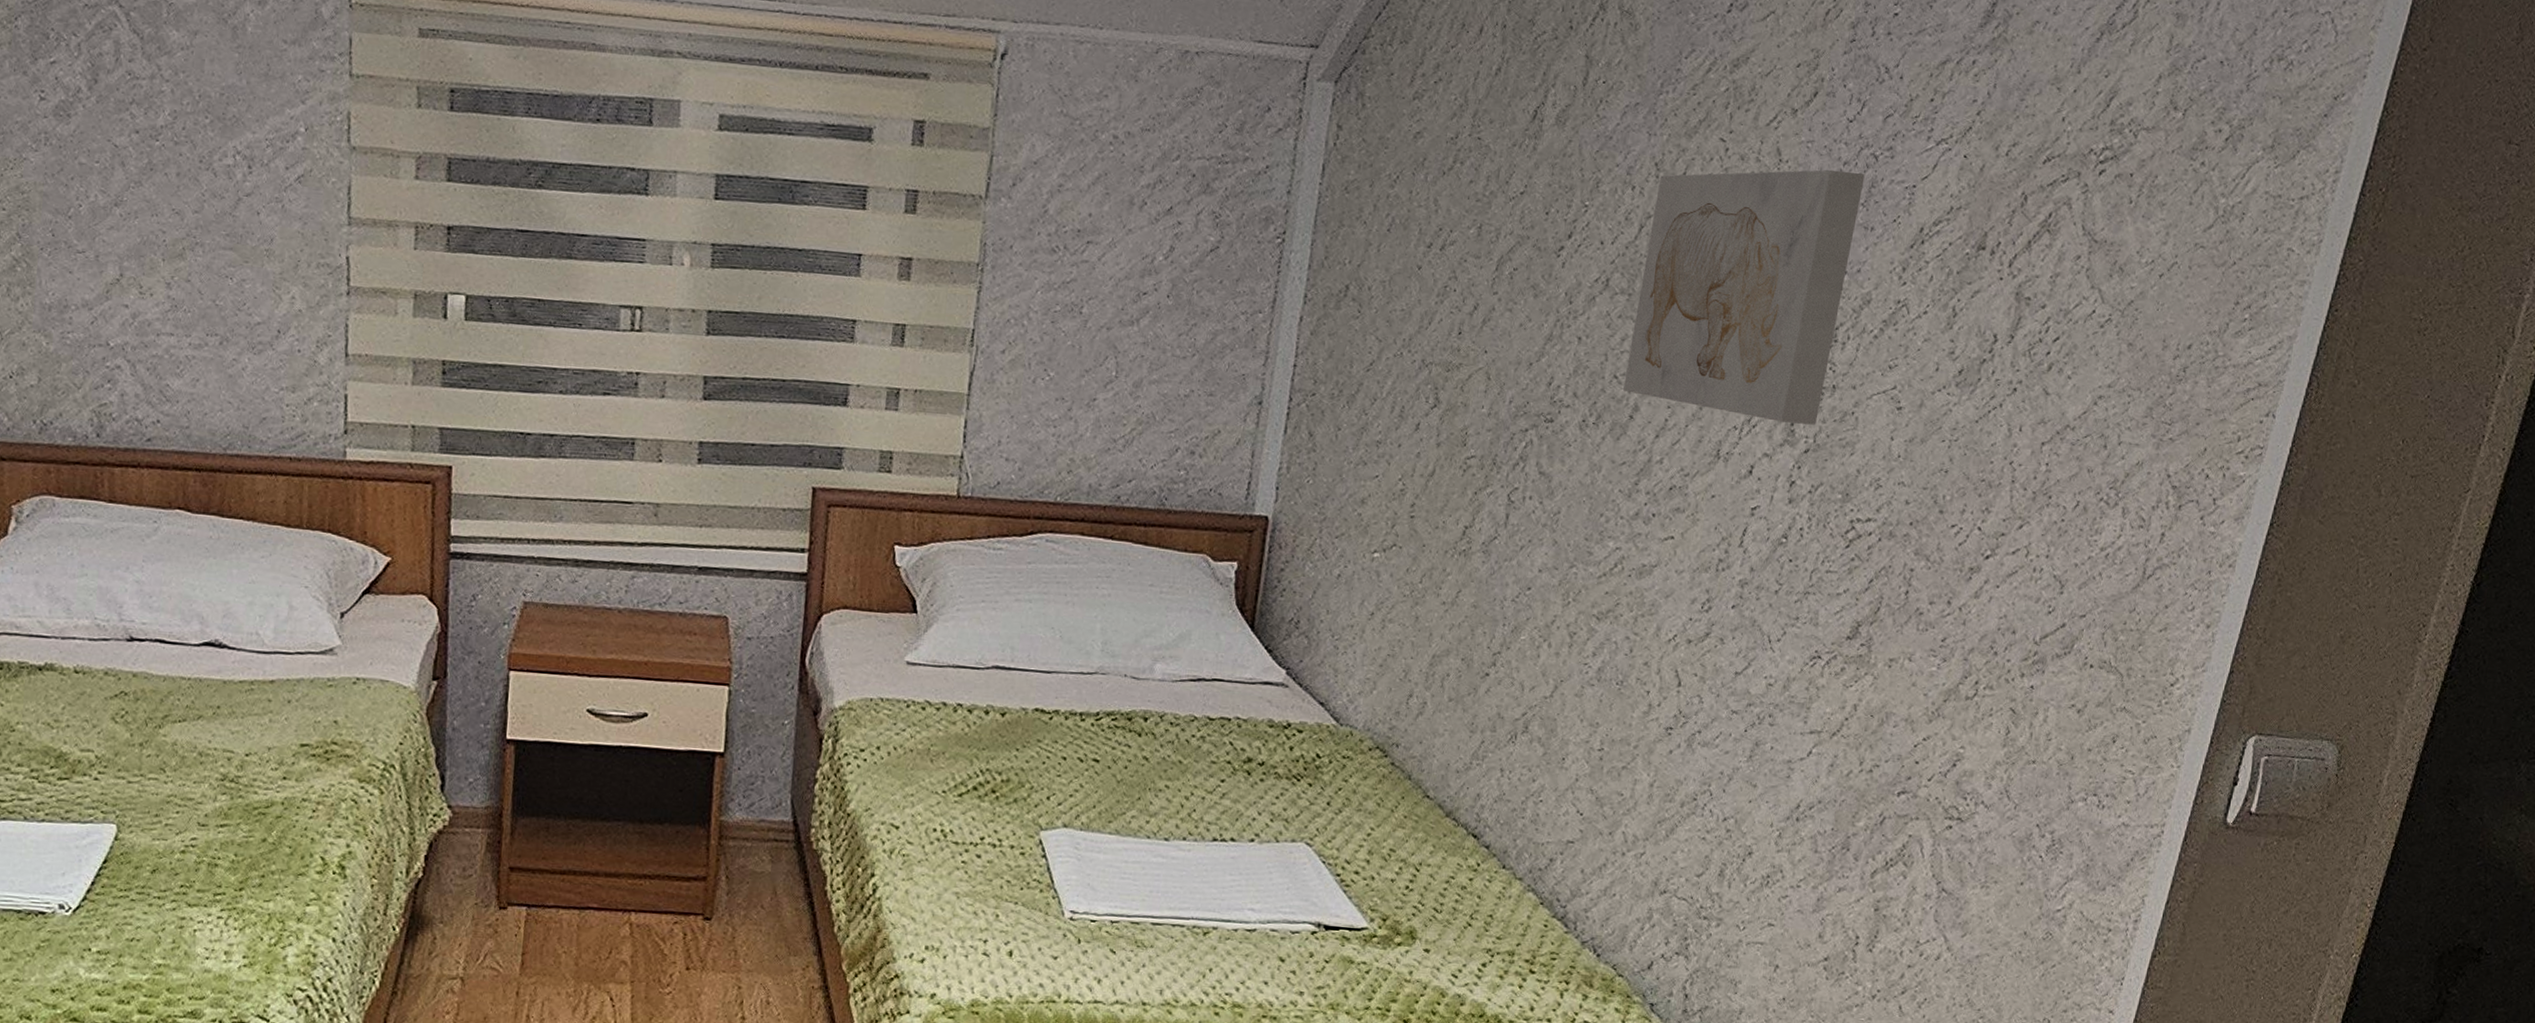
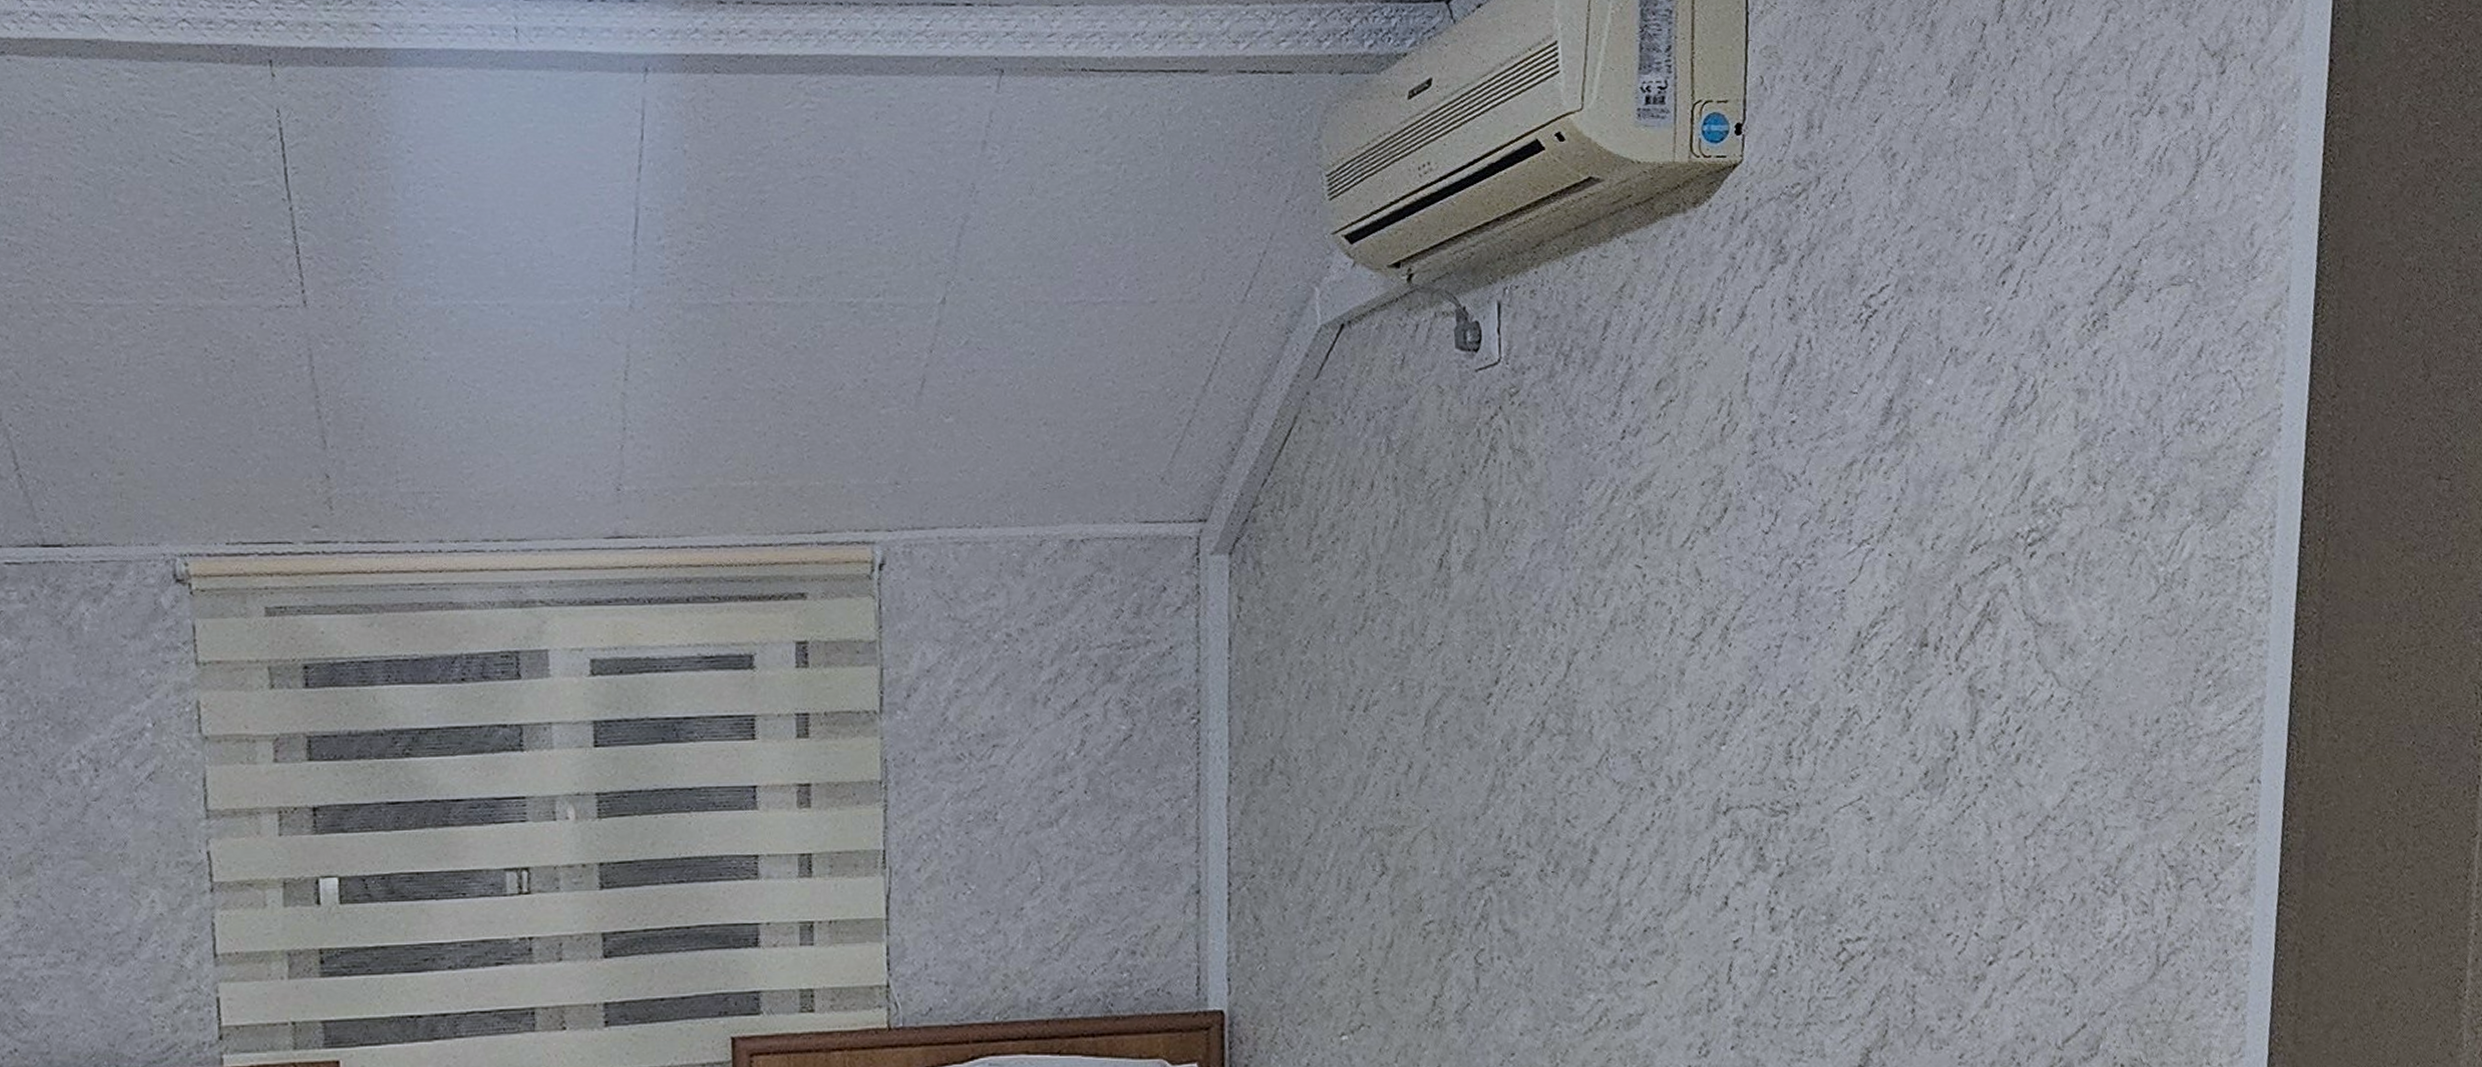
wall art: present [1623,169,1865,425] -> none [1577,583,1791,847]

